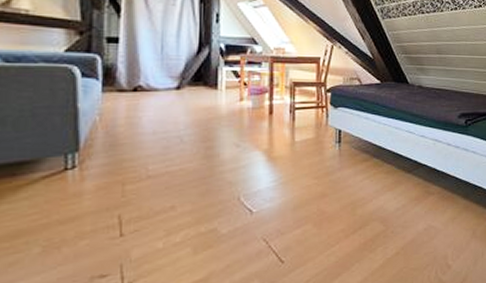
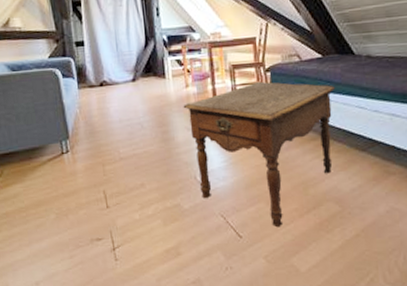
side table: none [234,101,389,250] -> present [183,81,335,228]

